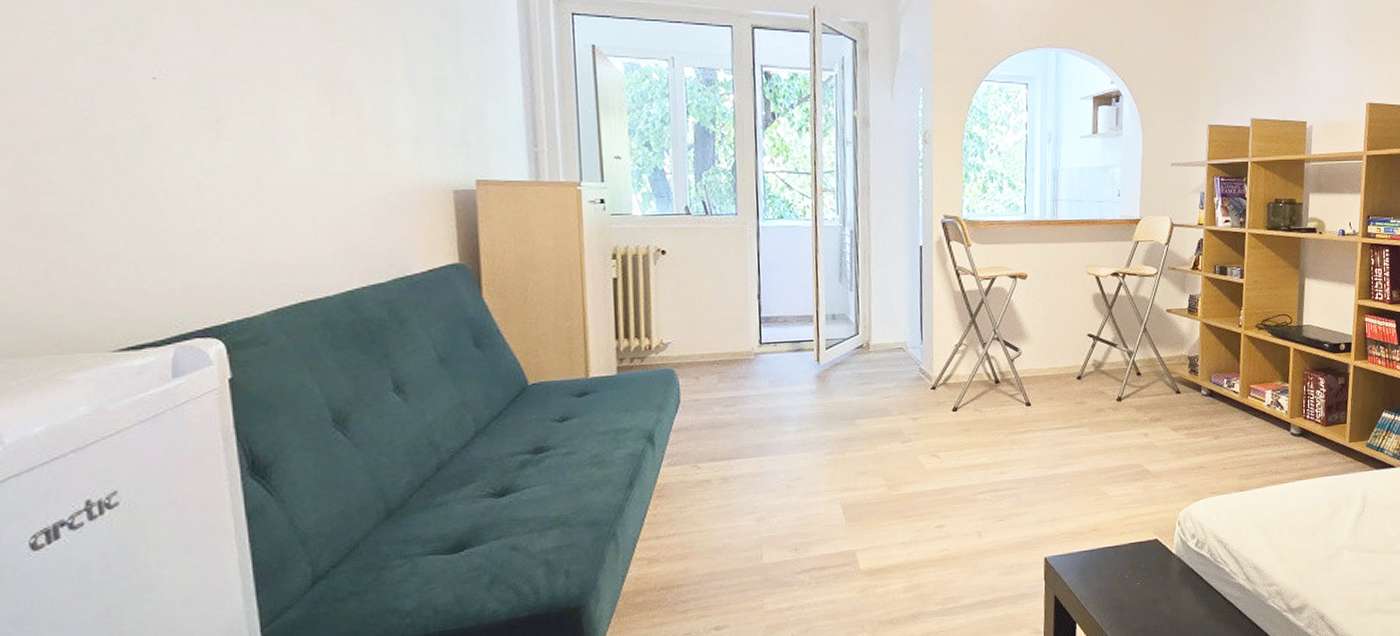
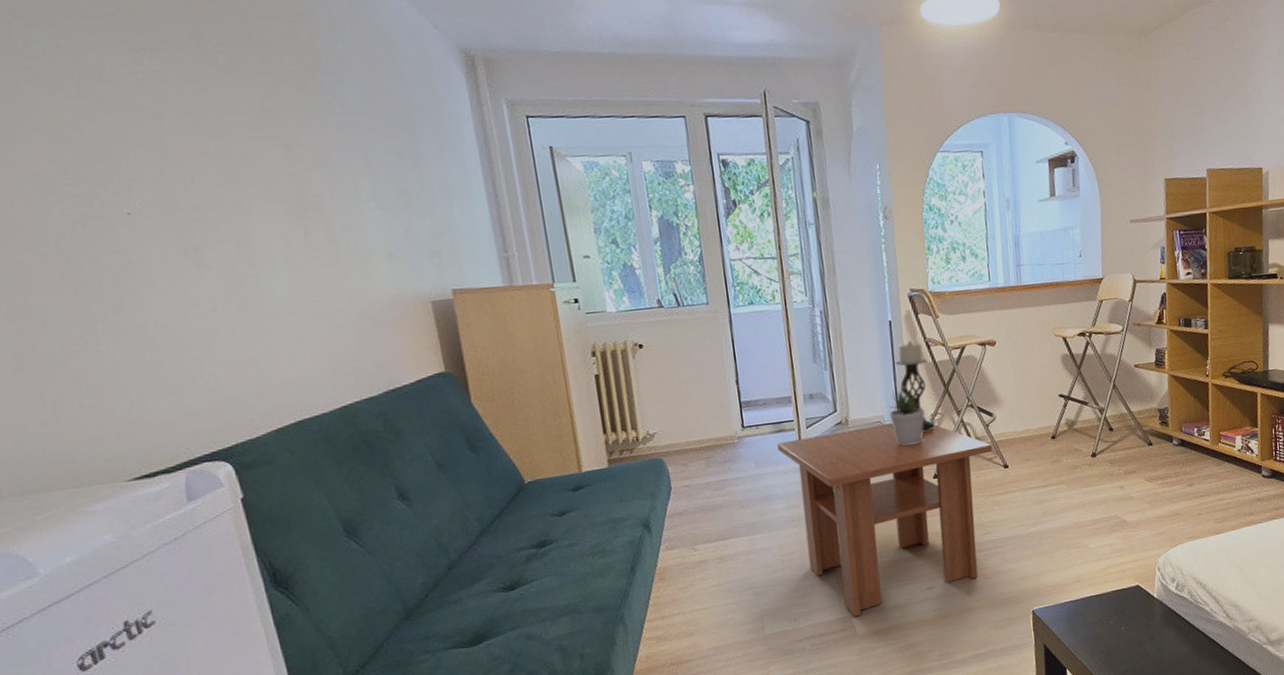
coffee table: none [793,350,1015,552] -> present [776,422,992,617]
potted plant: none [913,315,950,376] -> present [889,388,926,446]
candle holder: none [922,268,959,362] -> present [894,341,936,432]

